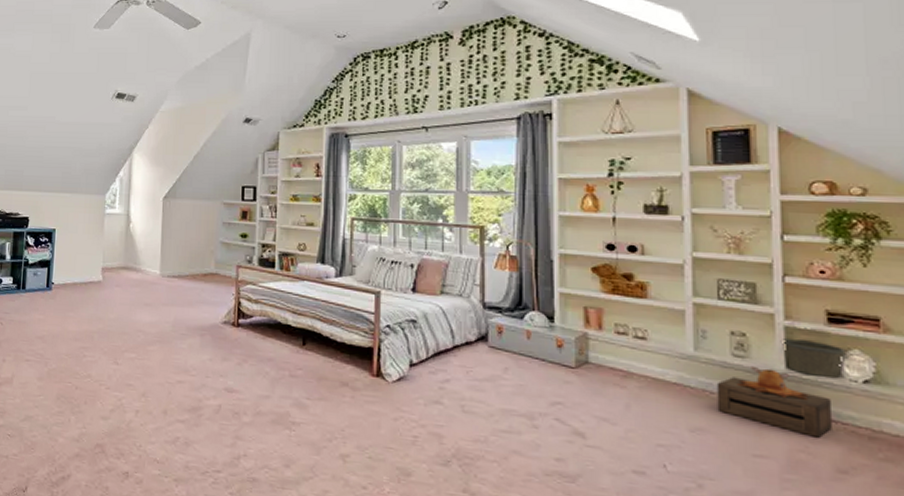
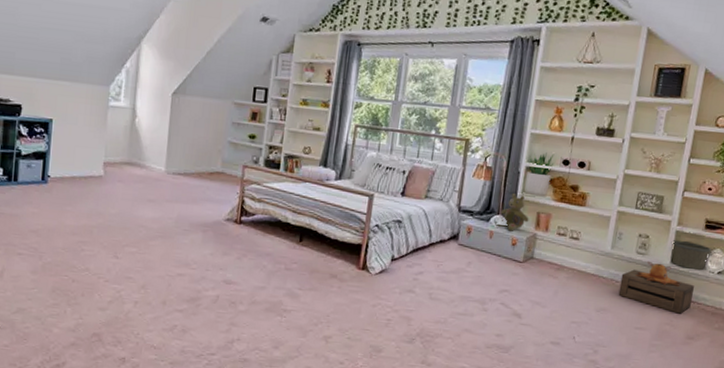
stuffed bear: none [531,284,575,330] -> present [495,192,529,231]
planter: none [561,237,595,289] -> present [524,153,555,197]

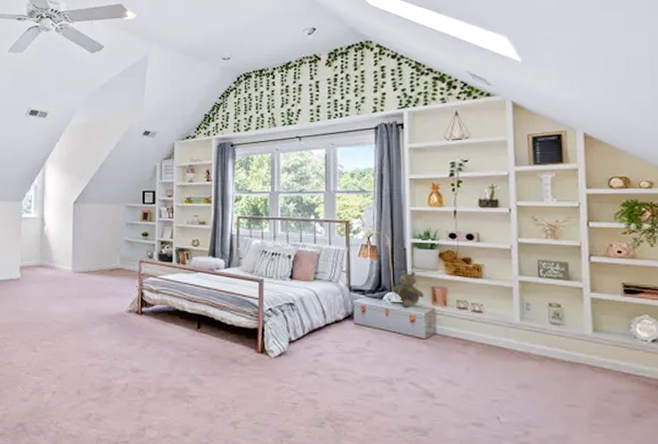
toy box: present [618,261,694,314] -> none [538,331,628,388]
basket: present [671,240,712,271] -> none [588,308,638,340]

